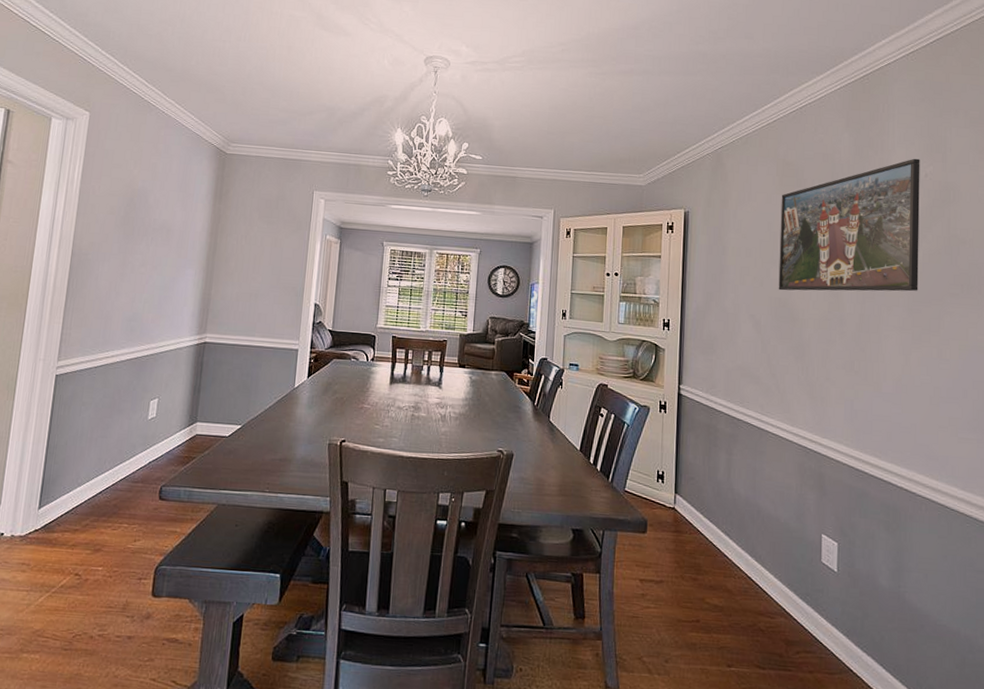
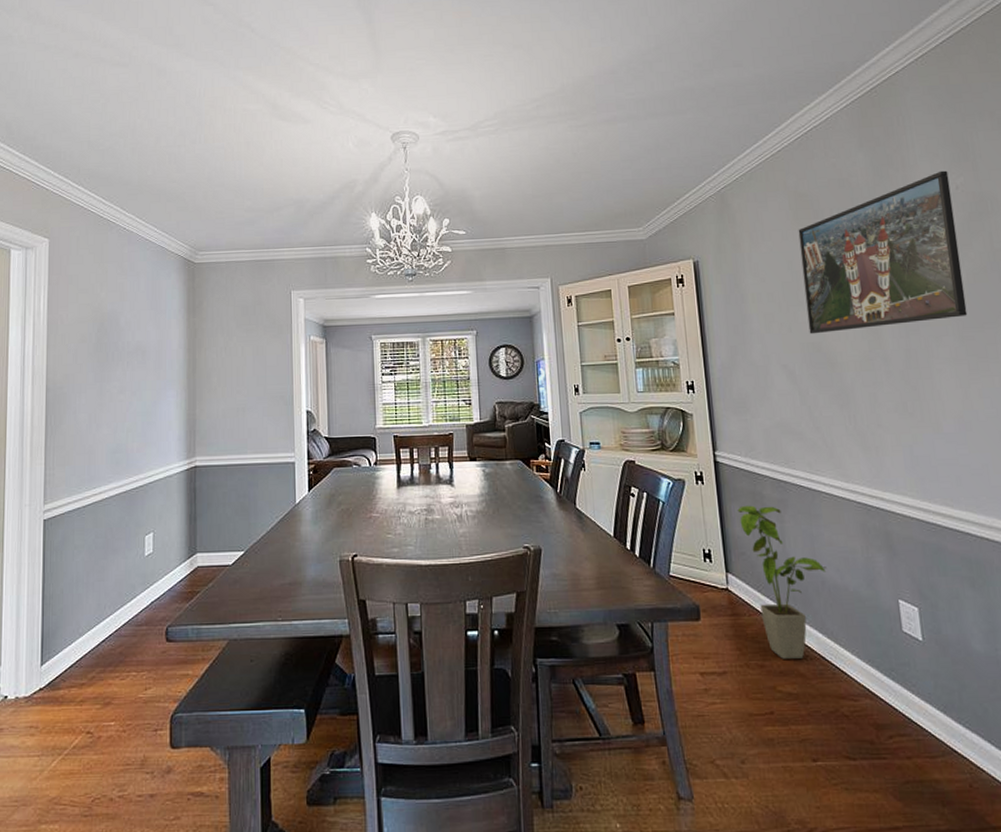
house plant: none [693,436,764,576] -> present [737,505,827,659]

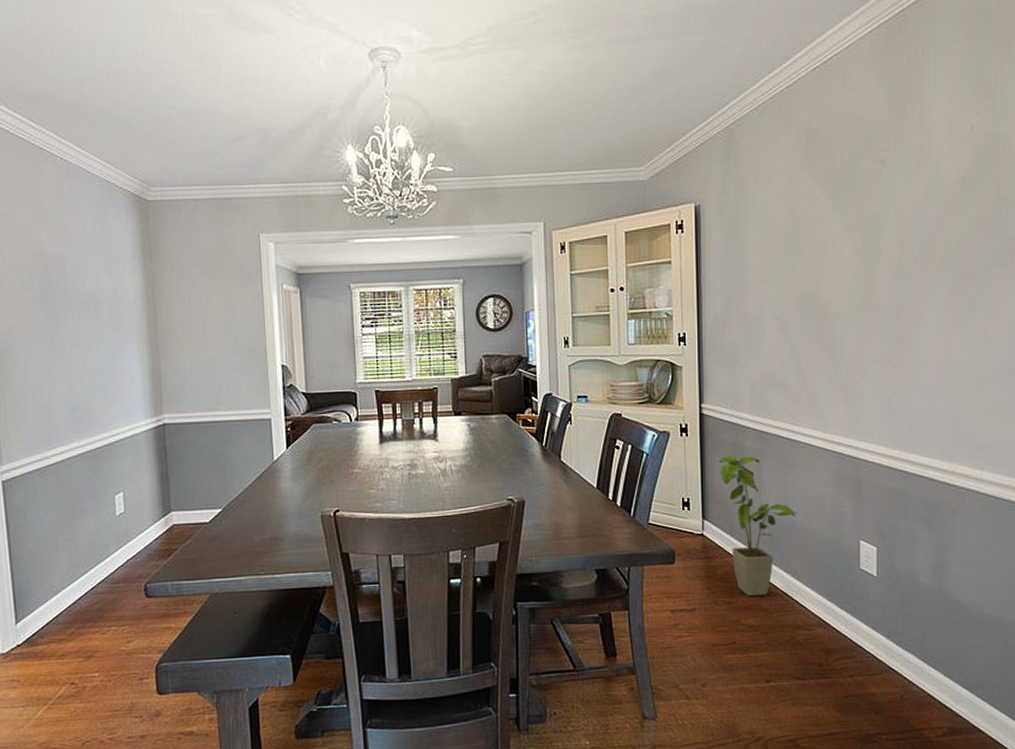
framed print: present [798,170,968,334] -> none [805,108,966,285]

